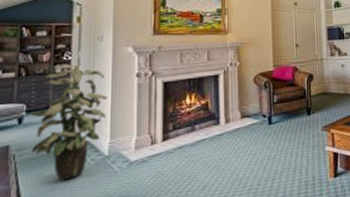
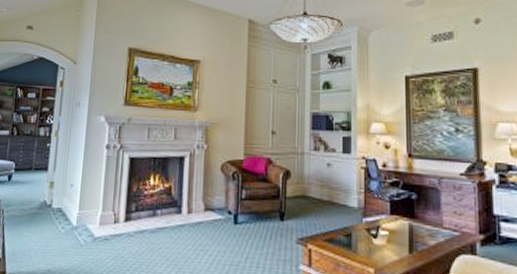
indoor plant: present [29,64,108,181] -> none [16,128,80,244]

